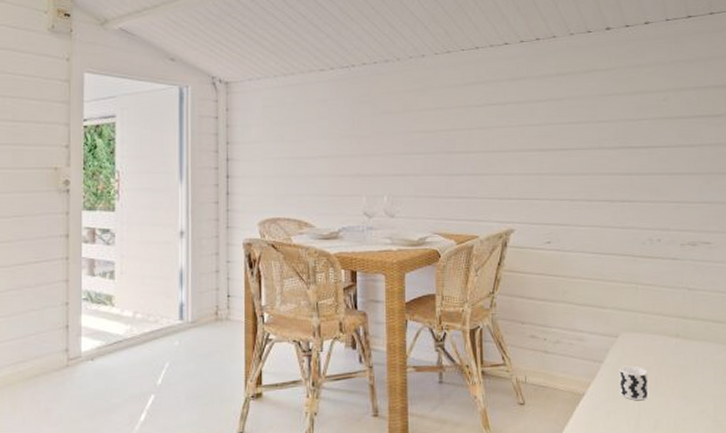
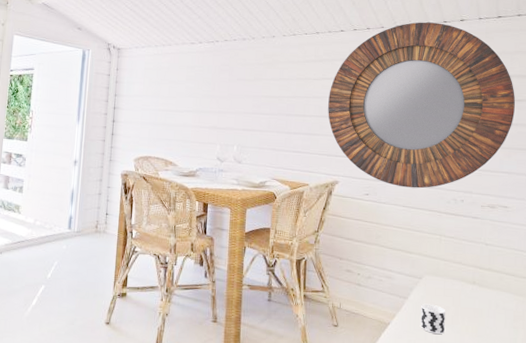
home mirror: none [495,27,712,230] -> present [328,22,515,189]

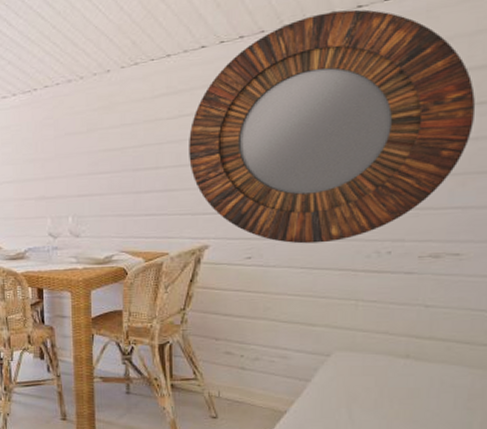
cup: present [420,303,446,335] -> none [330,386,366,422]

